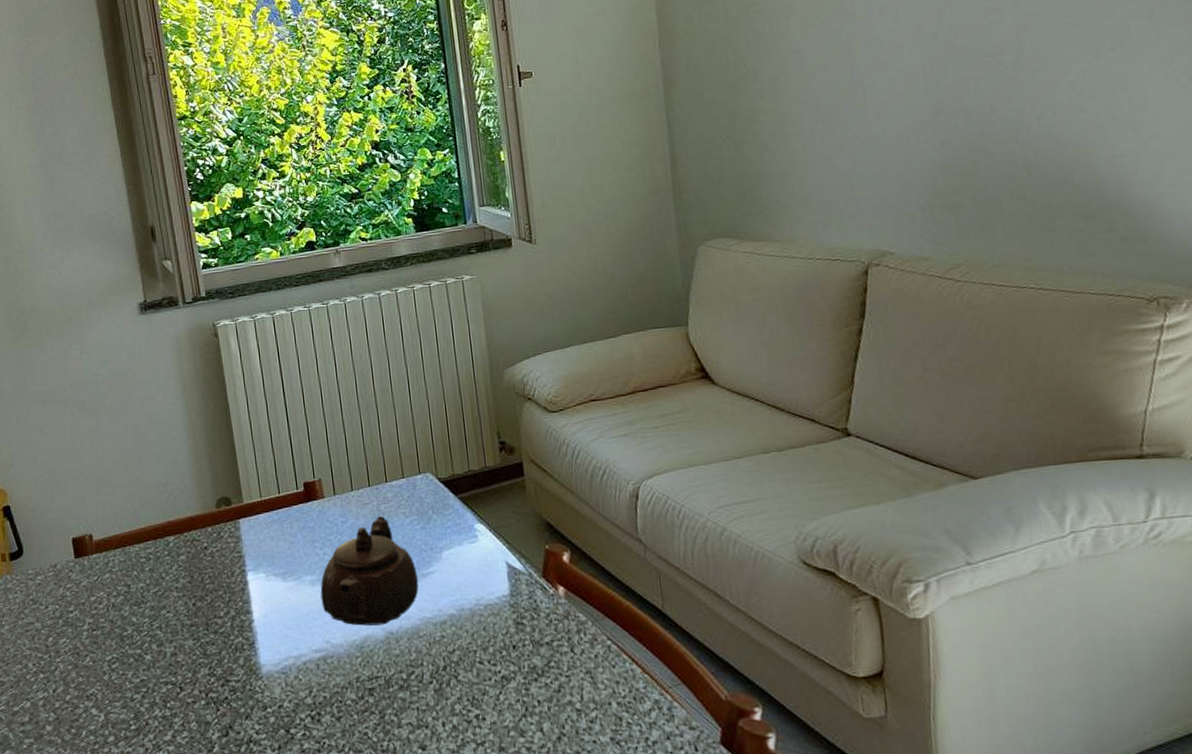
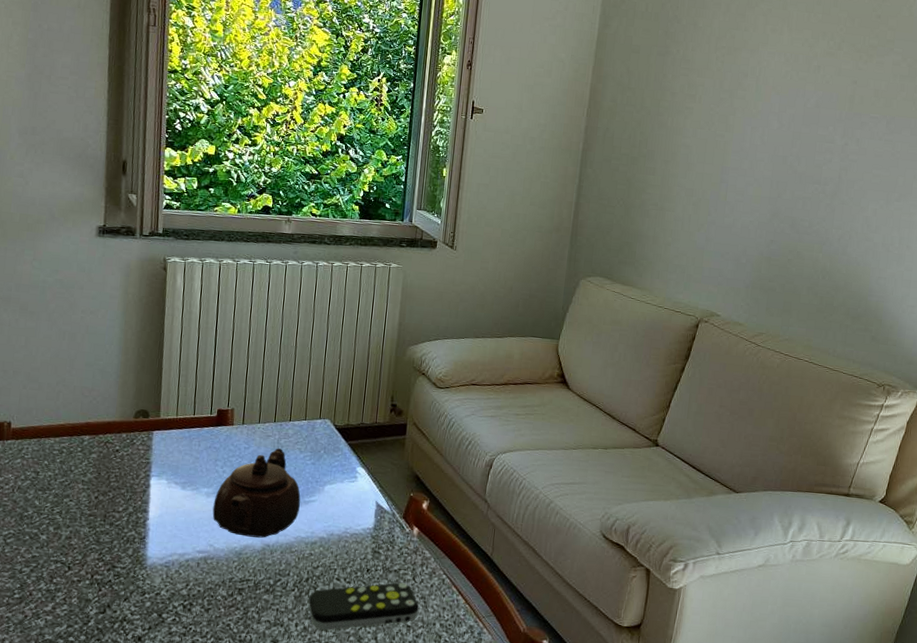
remote control: none [451,657,588,728] -> present [308,582,420,631]

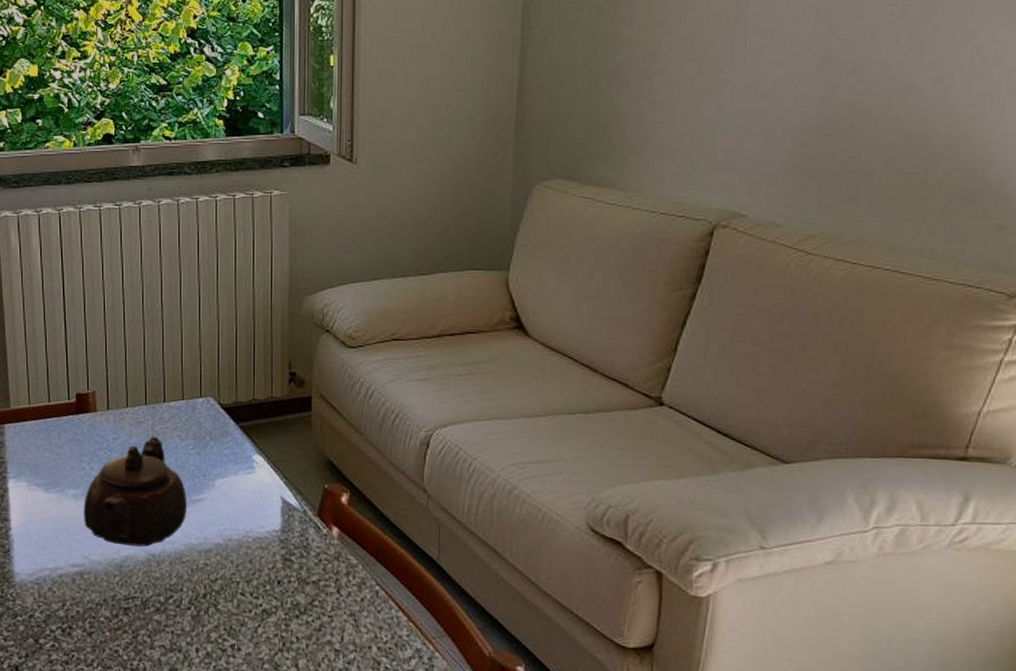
remote control: present [308,582,420,631] -> none [209,596,349,657]

